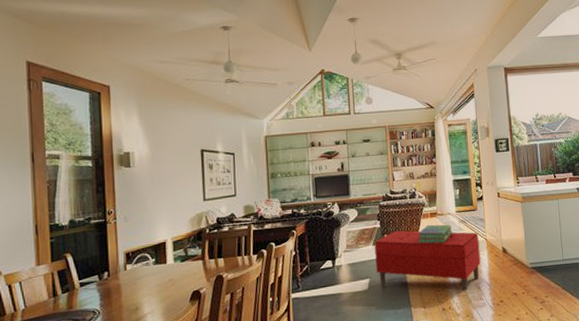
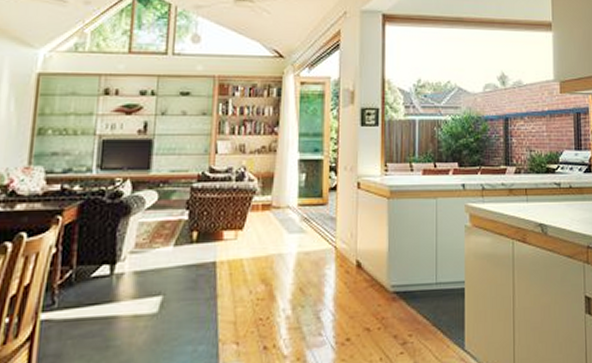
bench: present [374,230,481,290] -> none [174,226,326,320]
stack of books: present [418,224,453,244] -> none [240,221,290,249]

